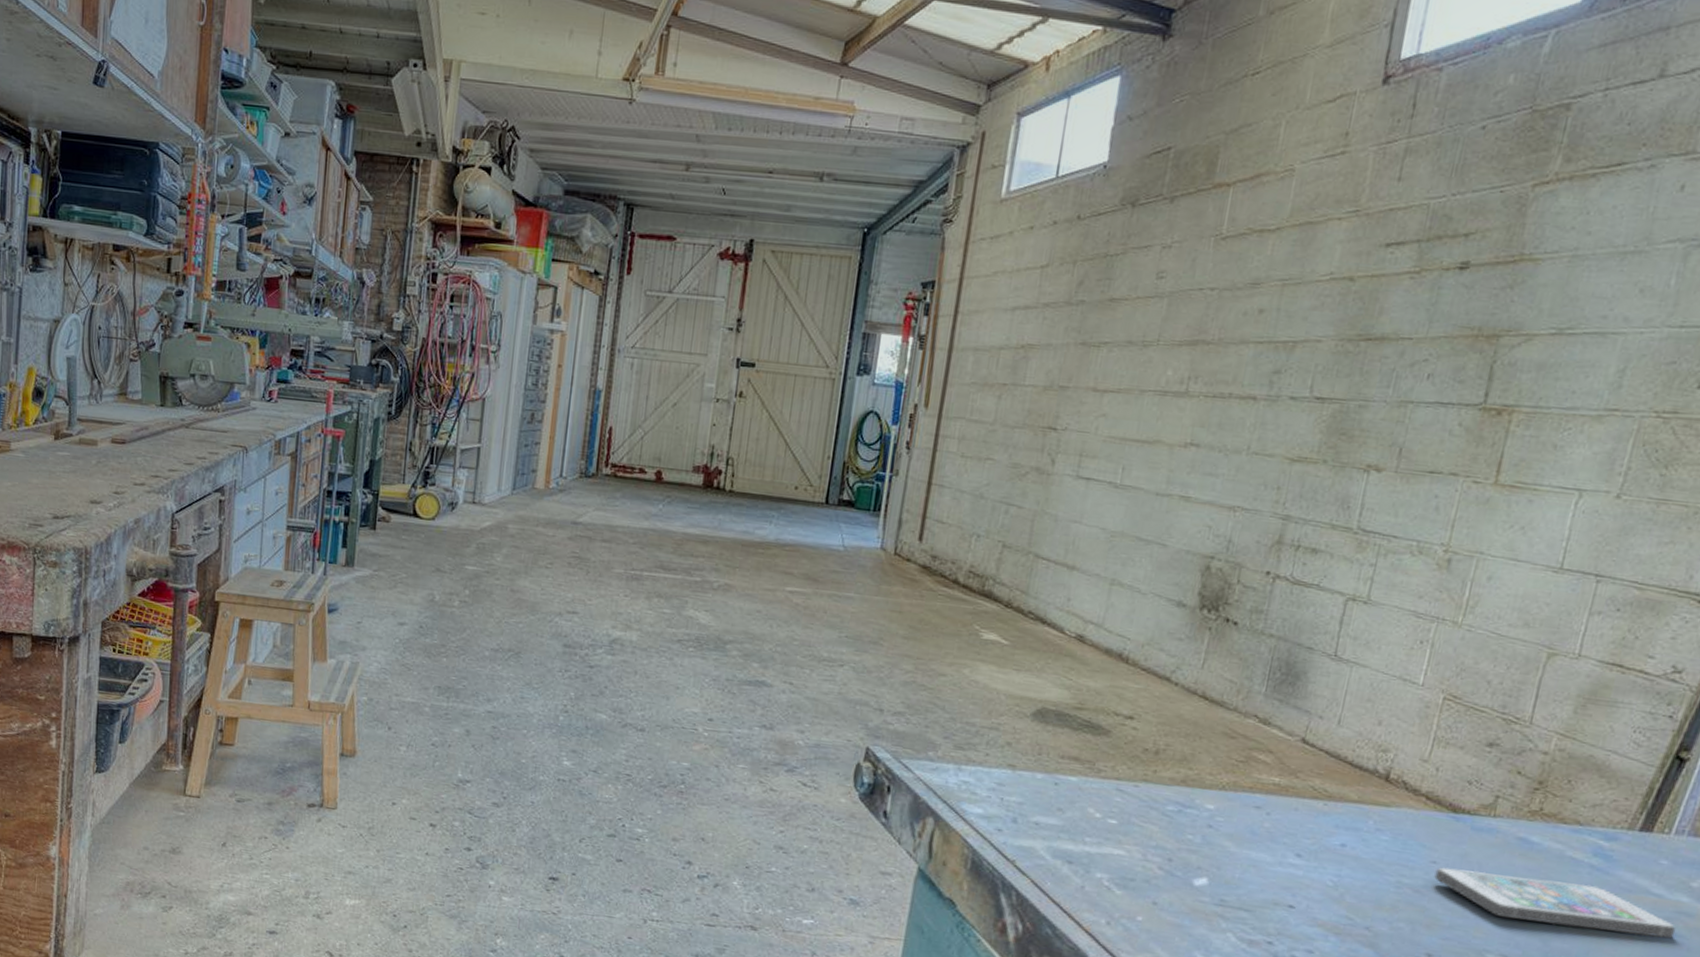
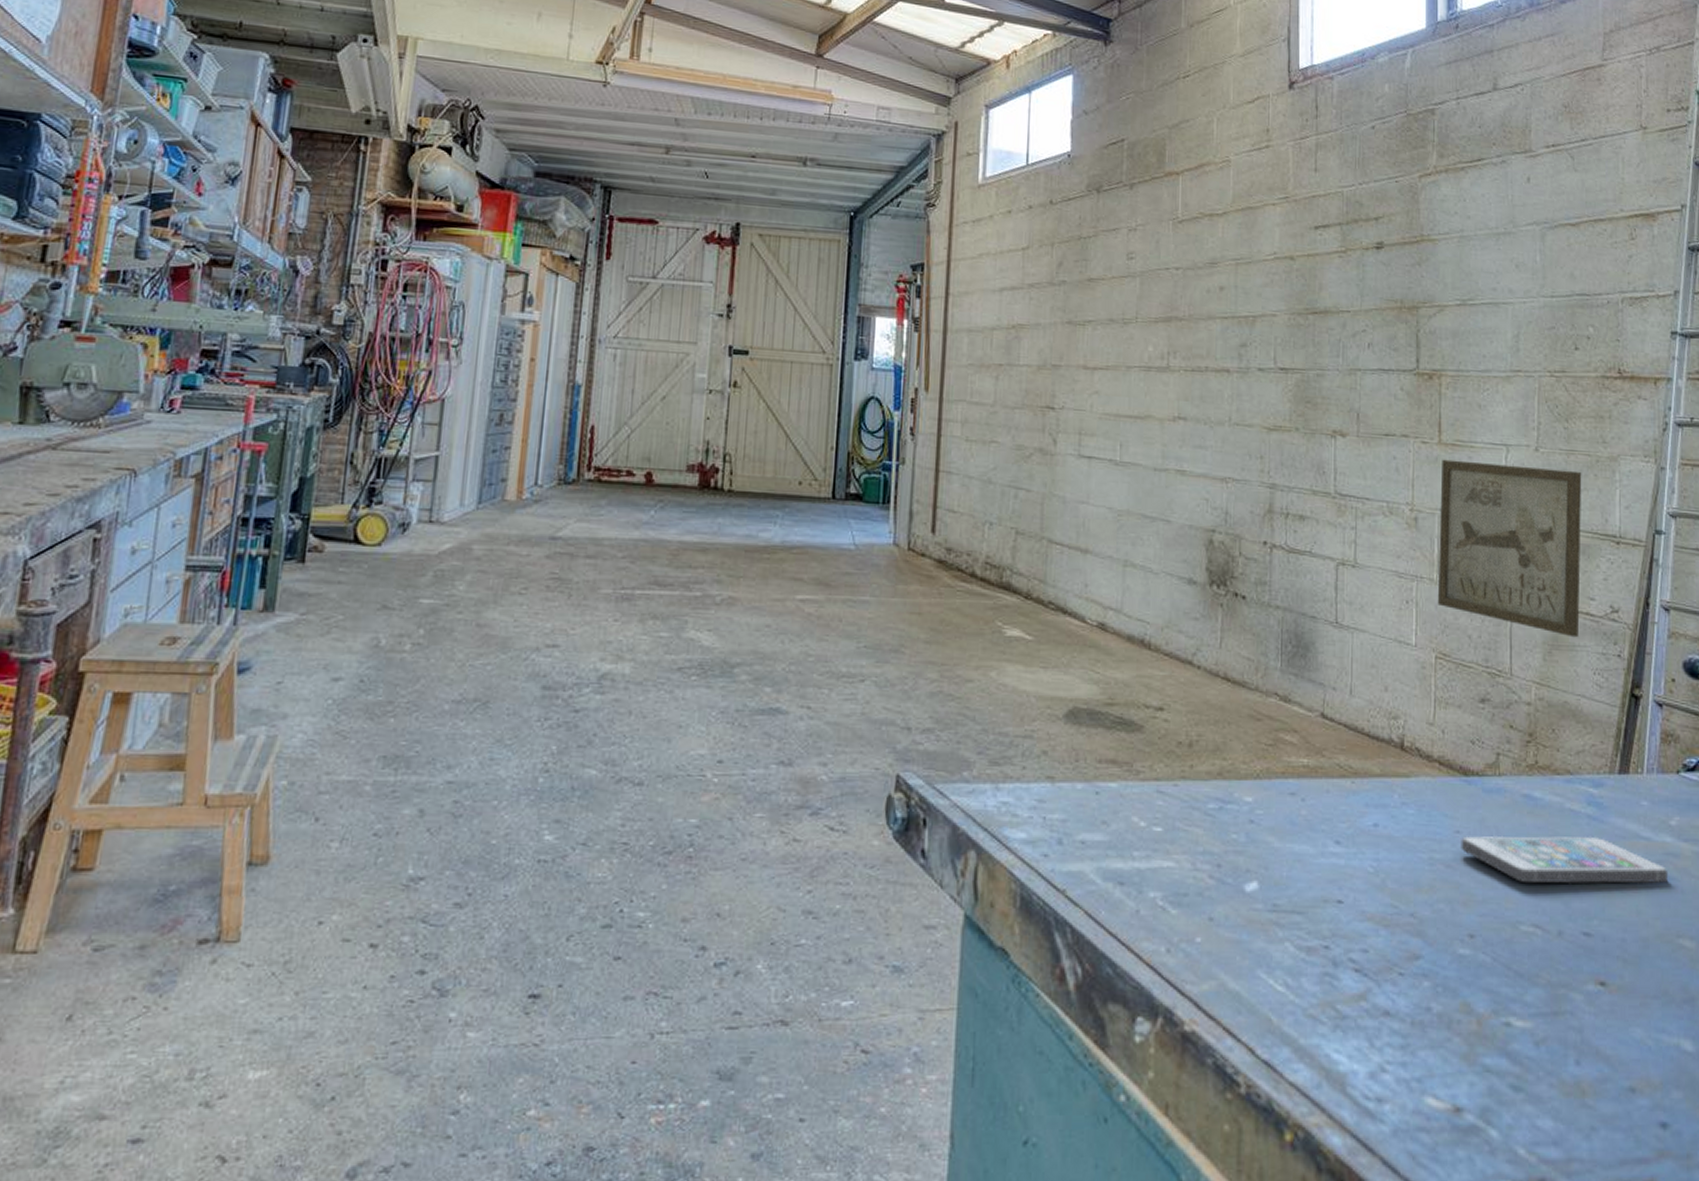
wall art: none [1457,501,1672,695] -> present [1437,459,1582,638]

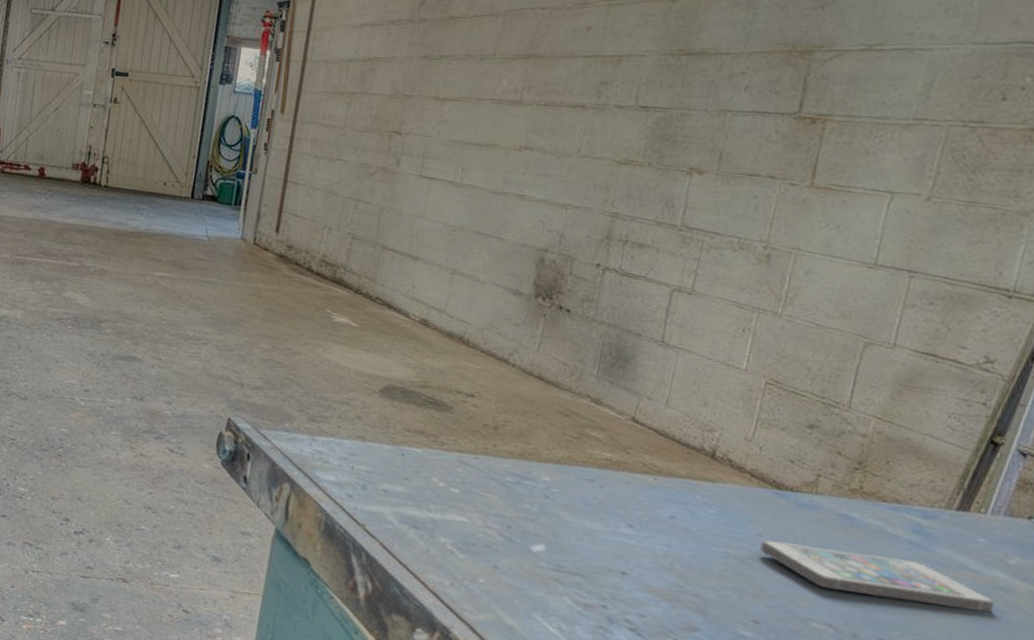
wall art: present [1437,459,1582,638] -> none [777,201,981,382]

